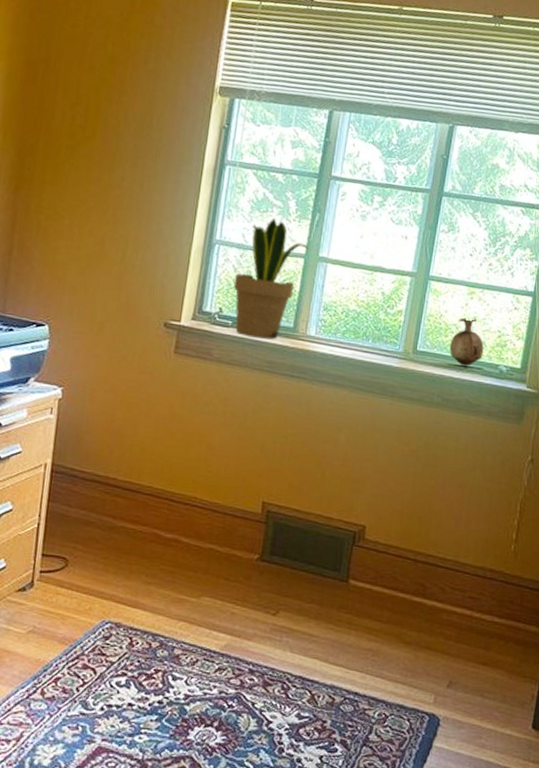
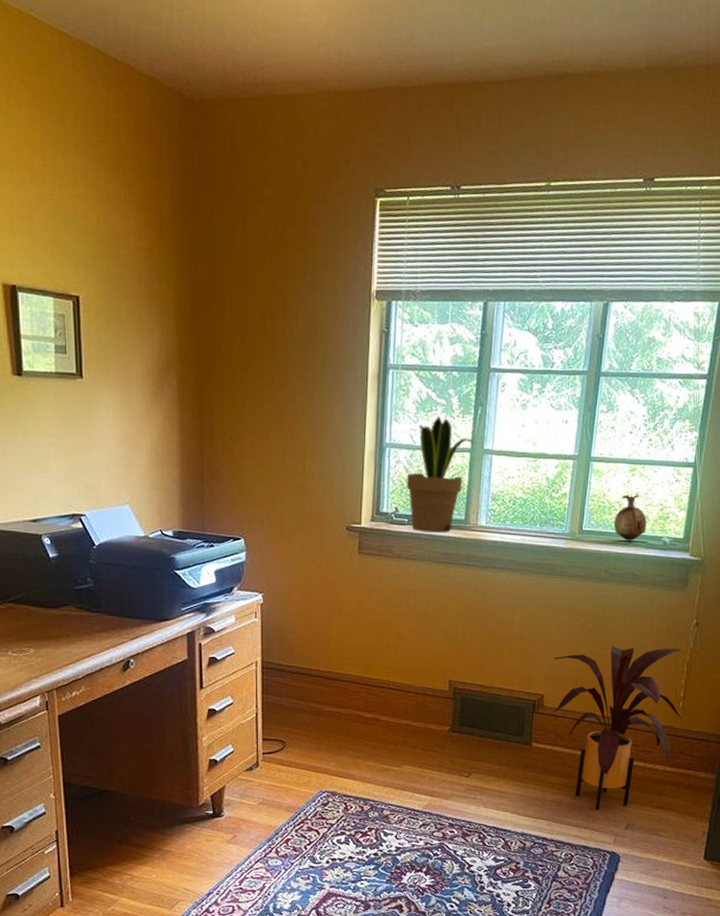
house plant: none [375,476,514,663] -> present [553,645,682,810]

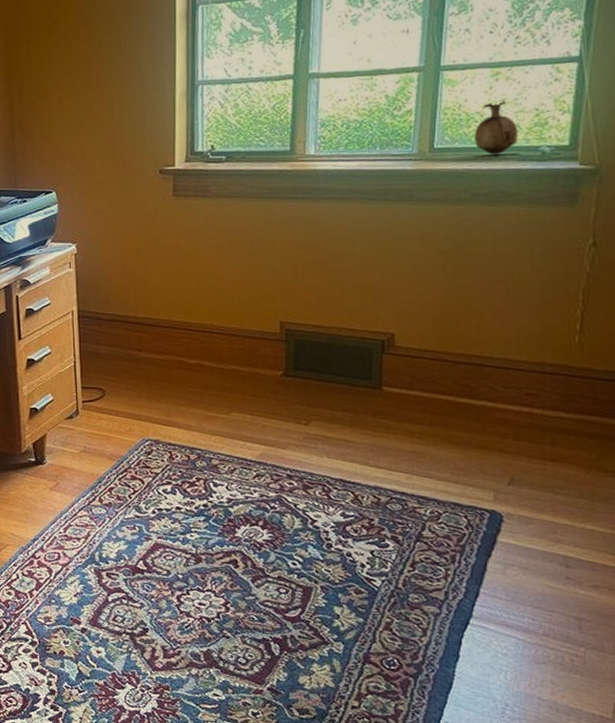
potted plant: present [406,415,474,533] -> none [222,45,297,169]
house plant: present [553,645,682,810] -> none [406,274,579,463]

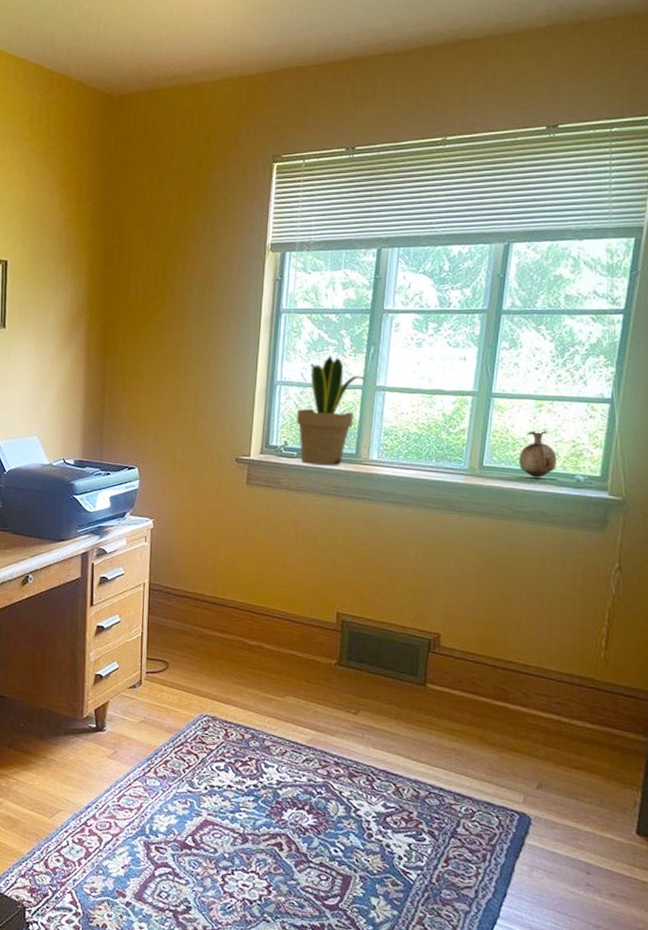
potted plant: none [222,45,297,169] -> present [296,355,366,466]

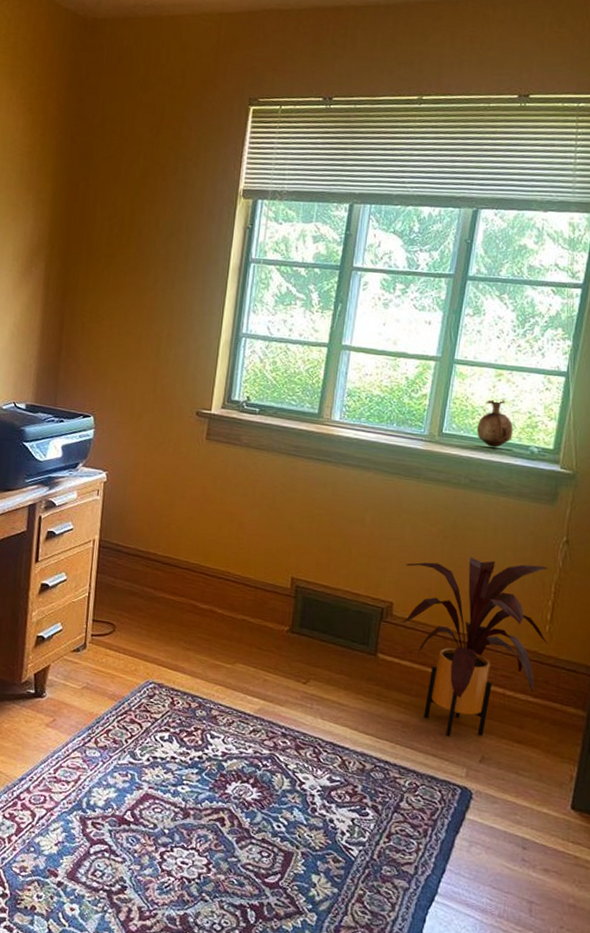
potted plant: present [296,355,366,466] -> none [259,309,332,426]
house plant: none [451,586,604,764] -> present [403,556,548,737]

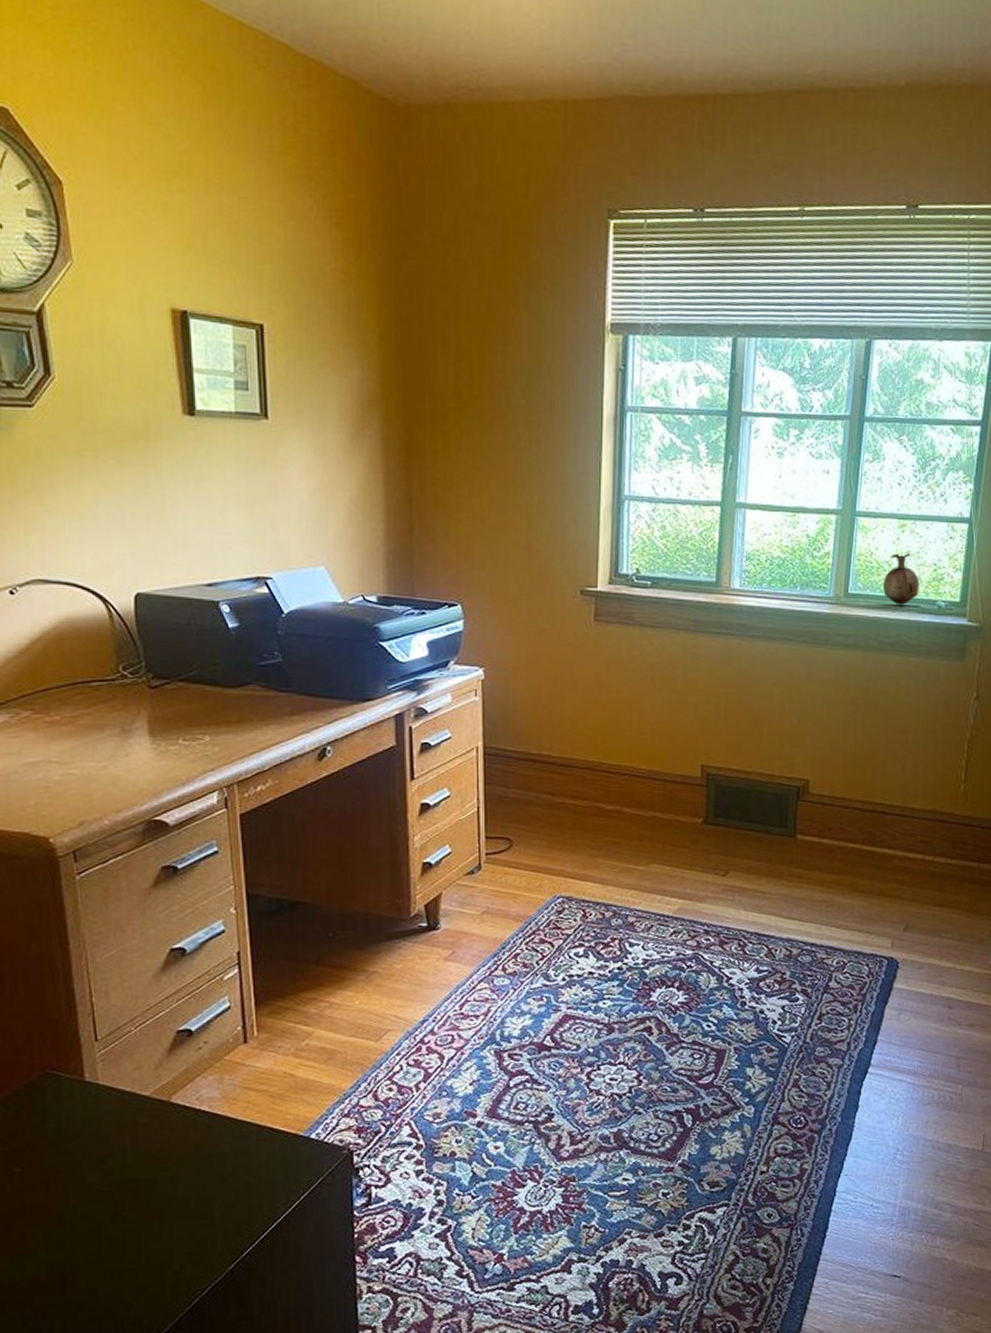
house plant: present [403,556,548,737] -> none [820,723,963,910]

